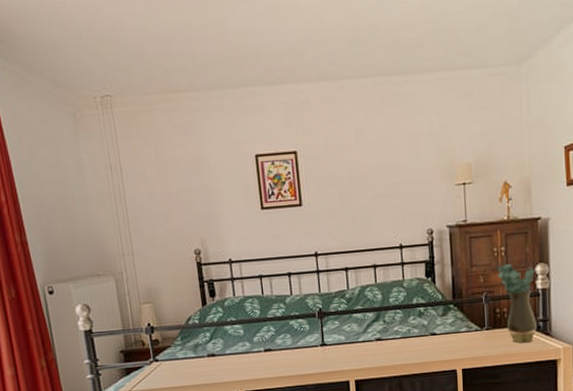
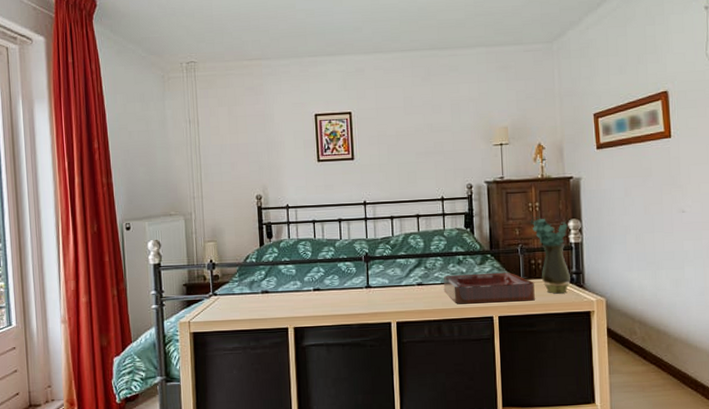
decorative tray: none [403,322,500,359] -> present [443,272,535,304]

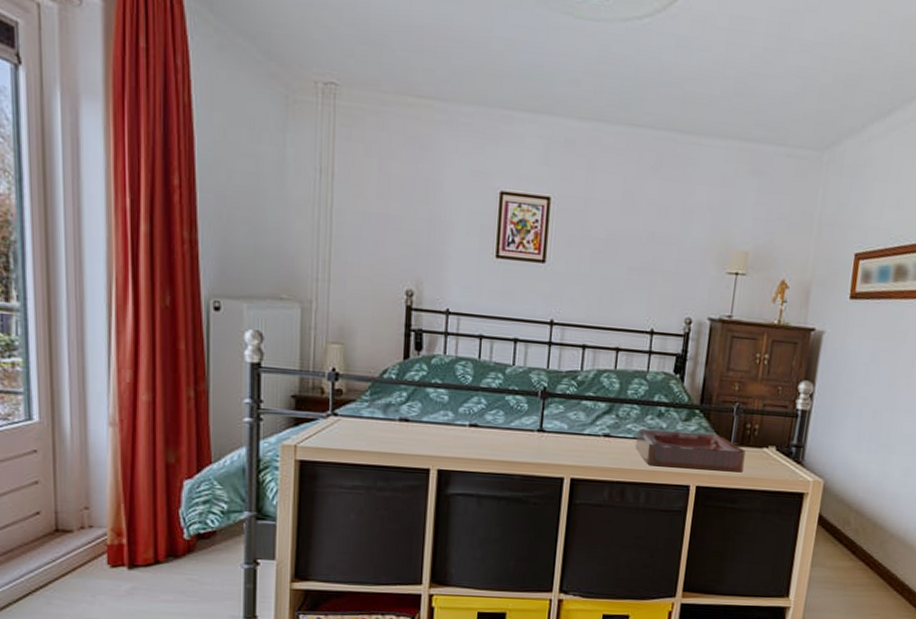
vase: present [530,215,570,294] -> none [754,368,798,468]

